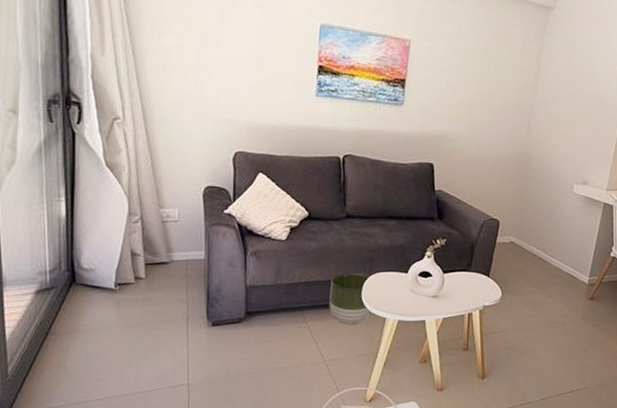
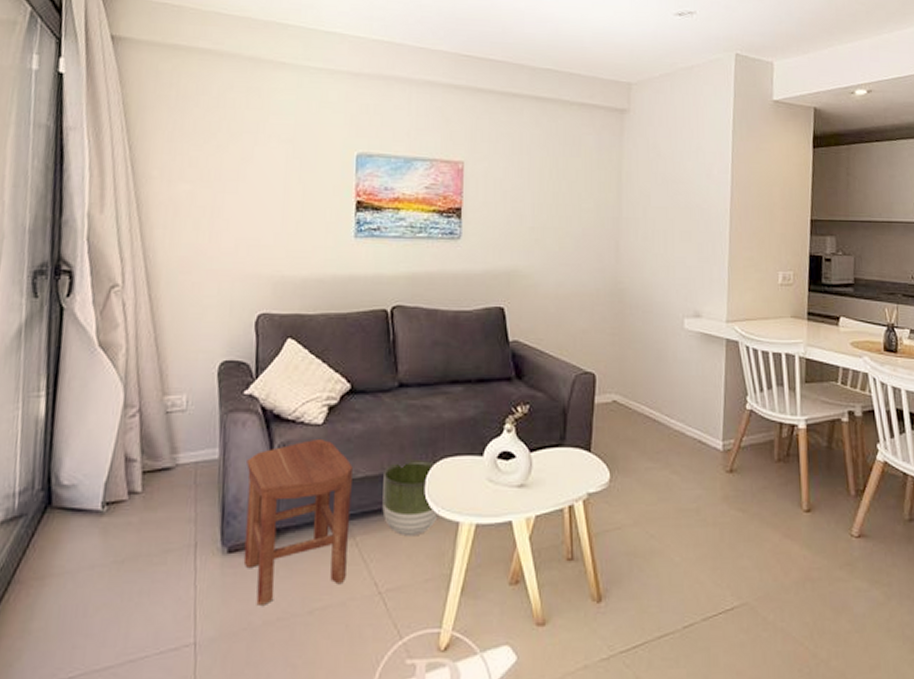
stool: none [223,250,308,363] -> present [243,438,353,605]

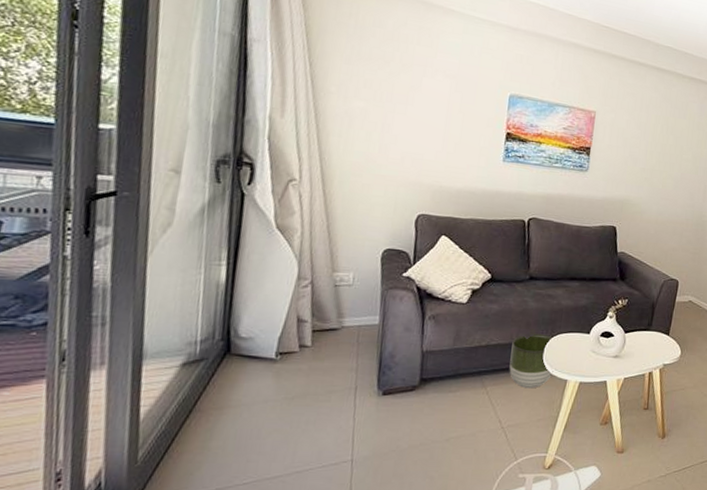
stool: present [243,438,353,605] -> none [395,313,488,434]

